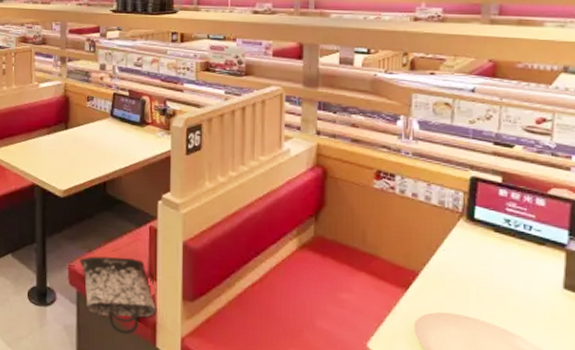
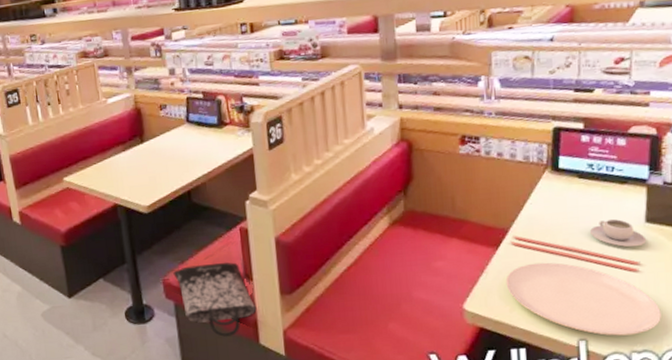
chopsticks: none [420,279,557,339] -> present [510,235,641,271]
teacup: none [505,279,564,313] -> present [590,218,647,248]

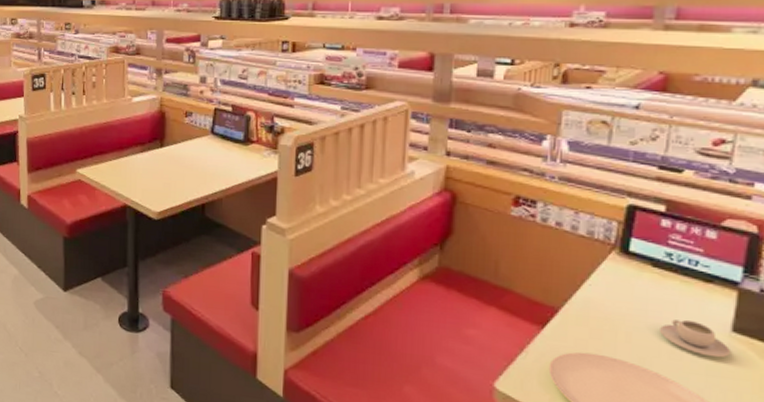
tote bag: present [173,262,257,337] -> none [174,282,259,364]
chopsticks: present [510,235,641,271] -> none [559,316,720,386]

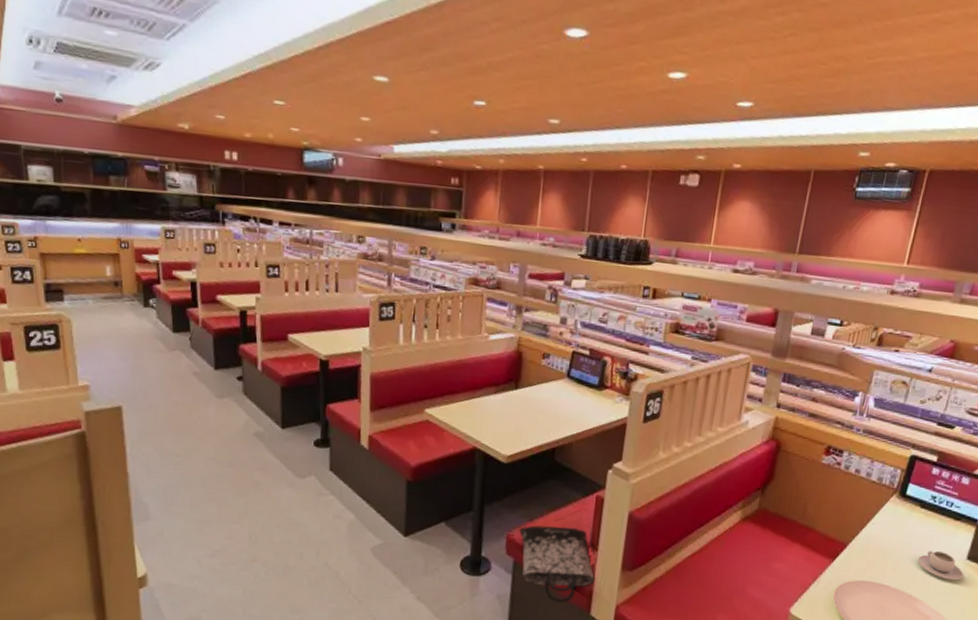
tote bag: none [174,282,259,364] -> present [519,525,595,603]

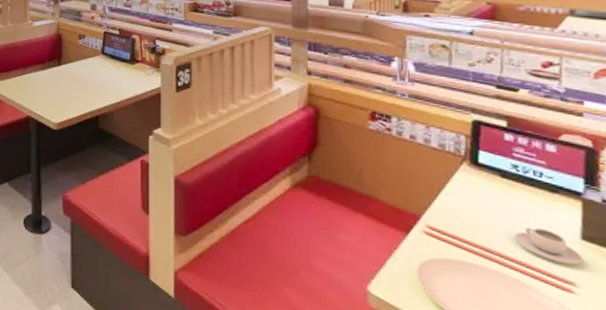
tote bag: present [519,525,595,603] -> none [73,187,150,266]
chopsticks: none [846,550,954,603] -> present [422,223,576,292]

